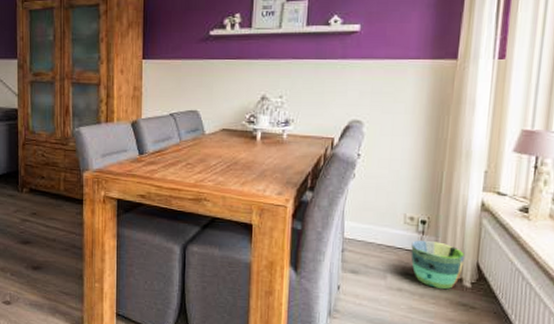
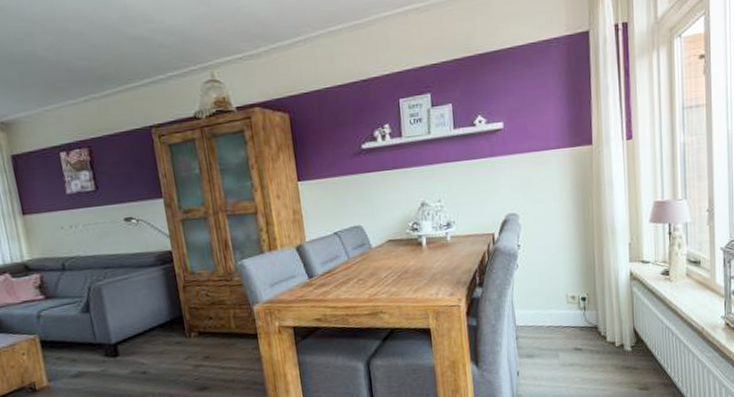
planter pot: present [410,240,465,290] -> none [576,314,623,358]

